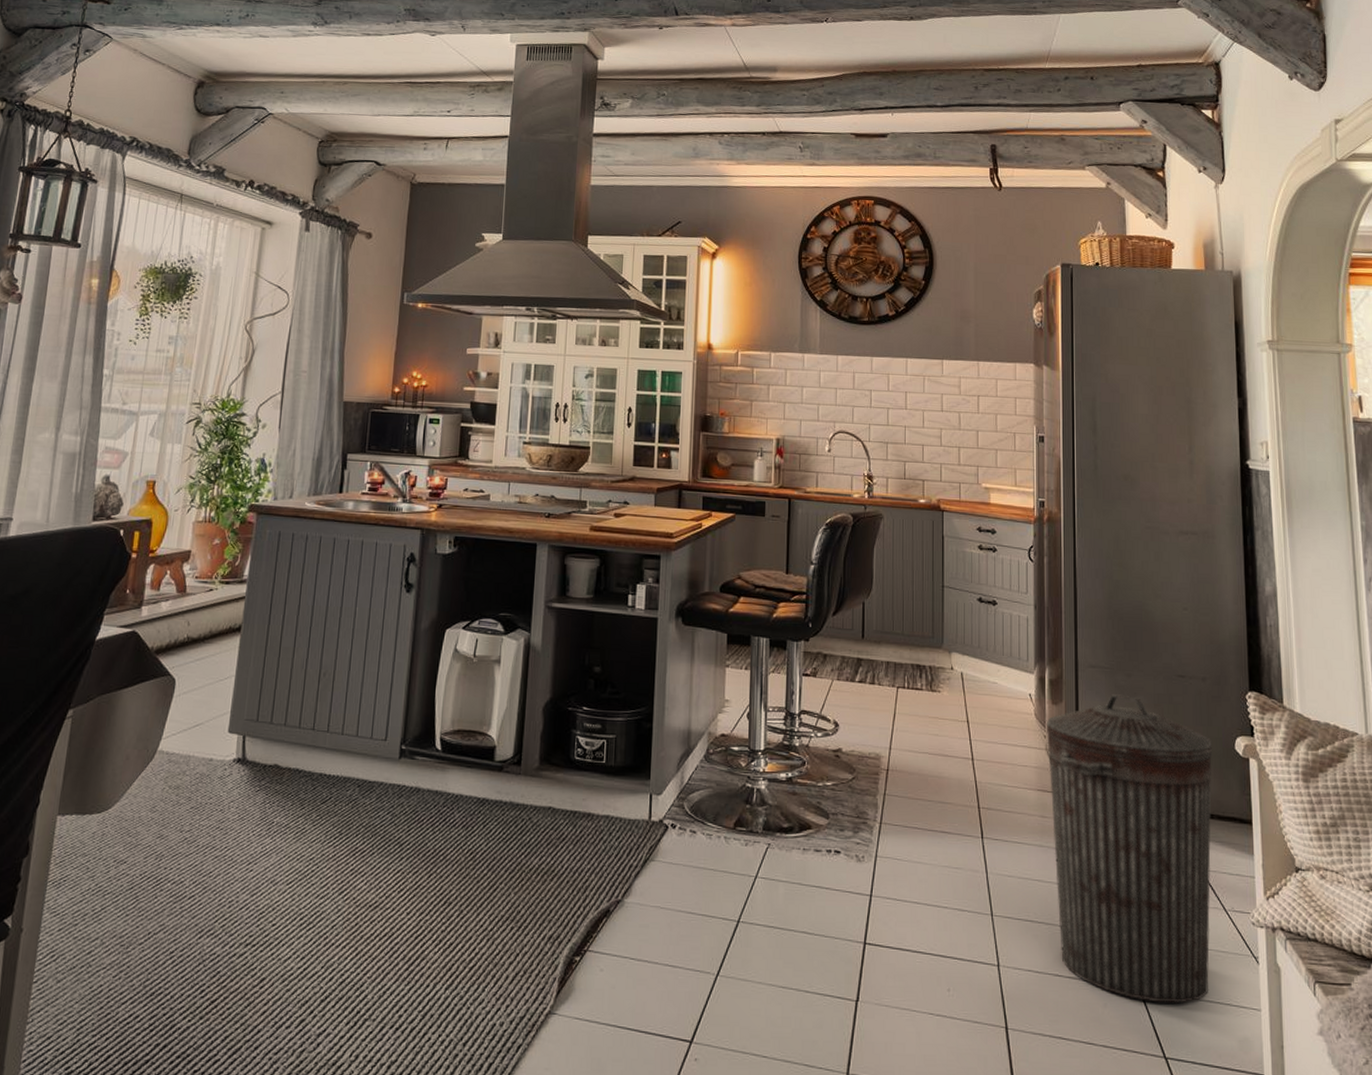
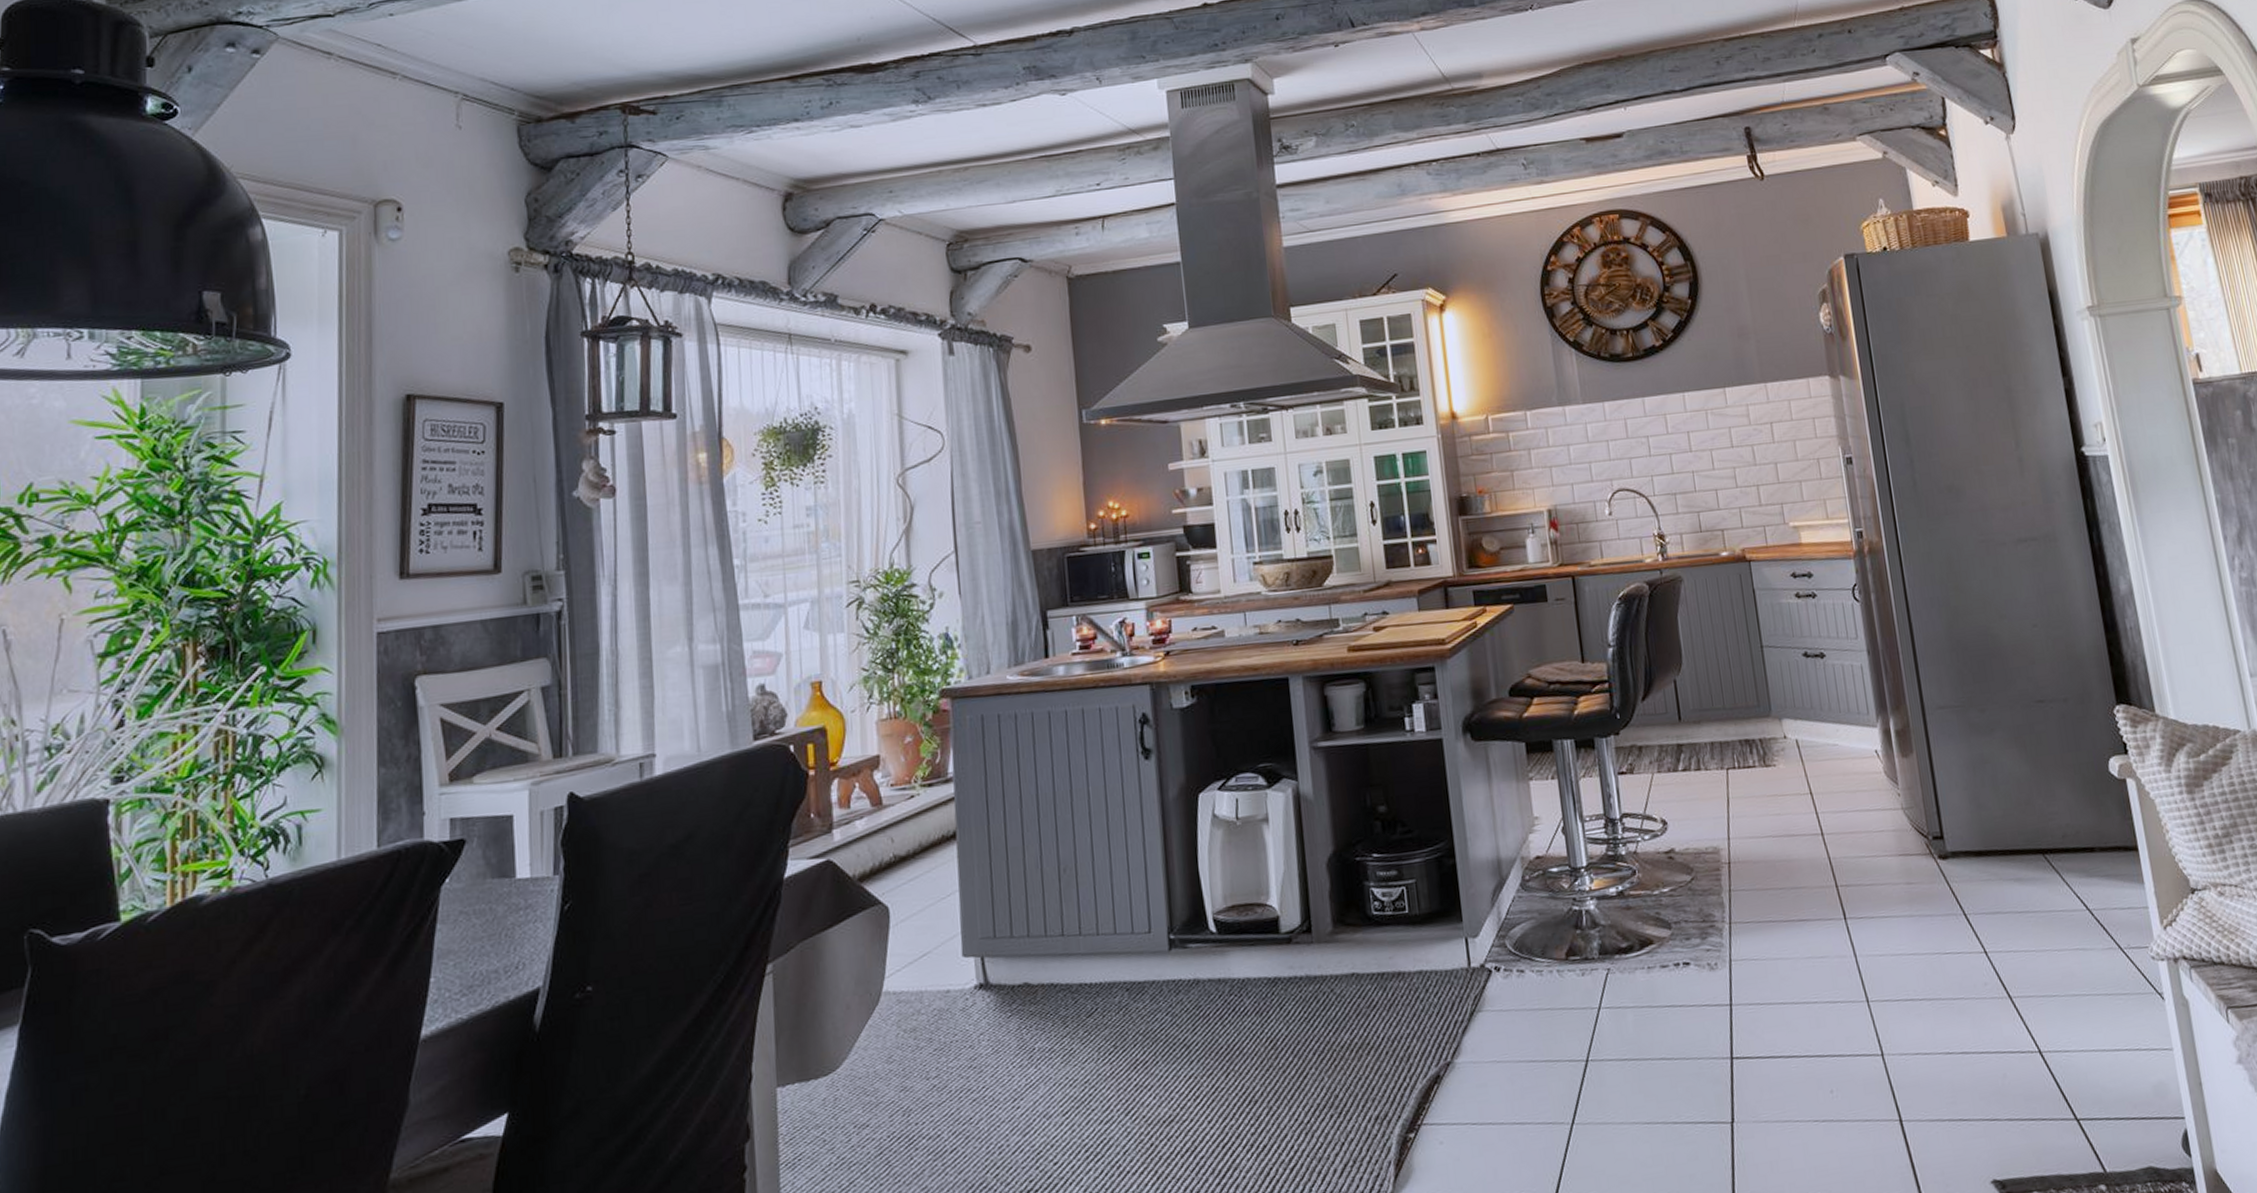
trash can: present [1047,693,1212,1004] -> none [1899,732,2115,1063]

